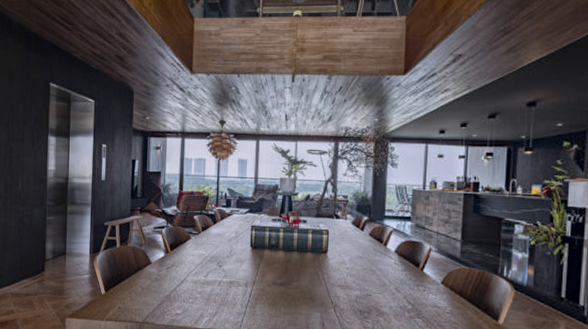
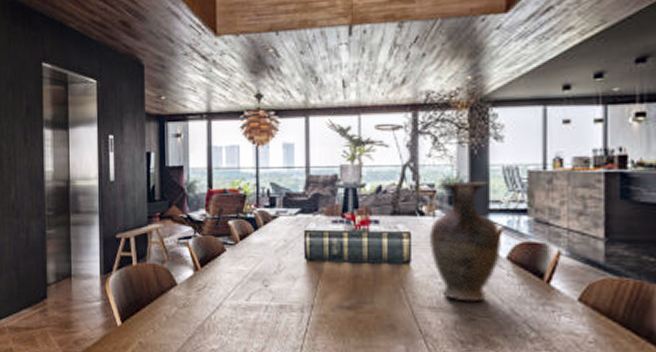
vase: none [341,194,392,283] -> present [428,181,501,302]

